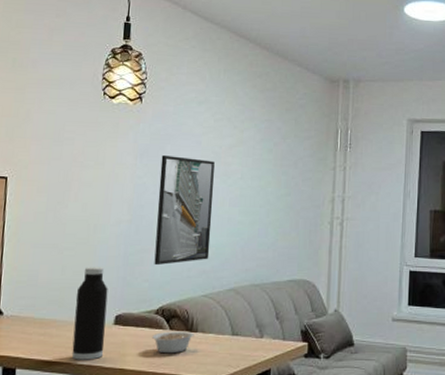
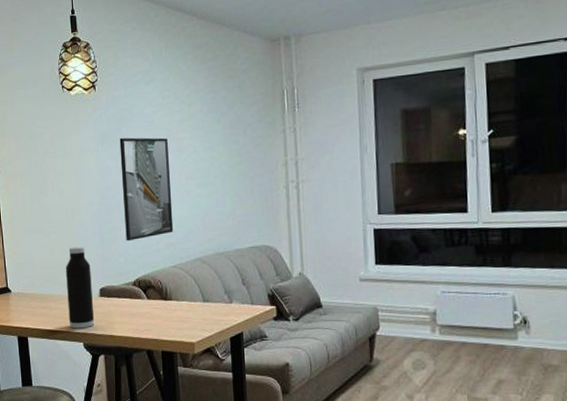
legume: present [152,330,203,354] -> none [133,298,176,321]

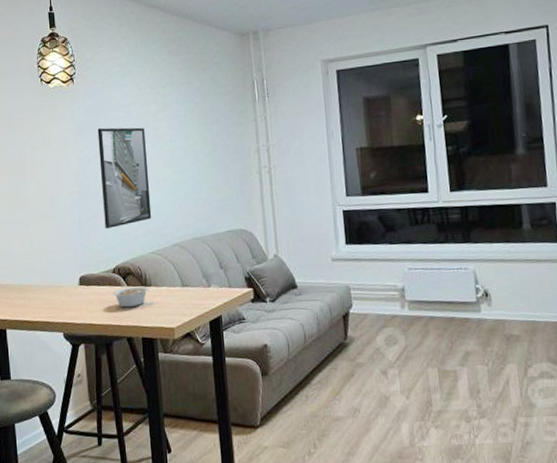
water bottle: present [65,246,95,329] -> none [44,235,75,319]
legume: none [133,298,176,321] -> present [113,284,156,308]

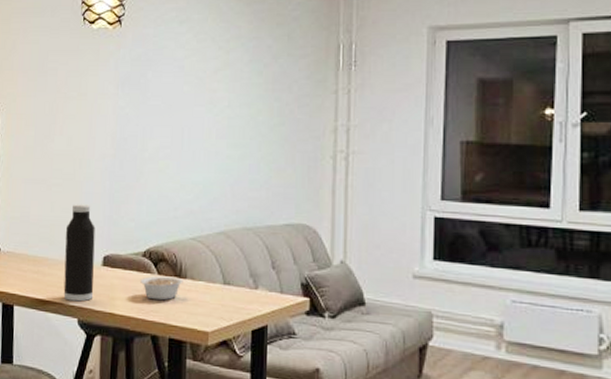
water bottle: none [44,235,75,319] -> present [63,204,96,302]
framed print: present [97,127,152,229] -> none [139,83,199,204]

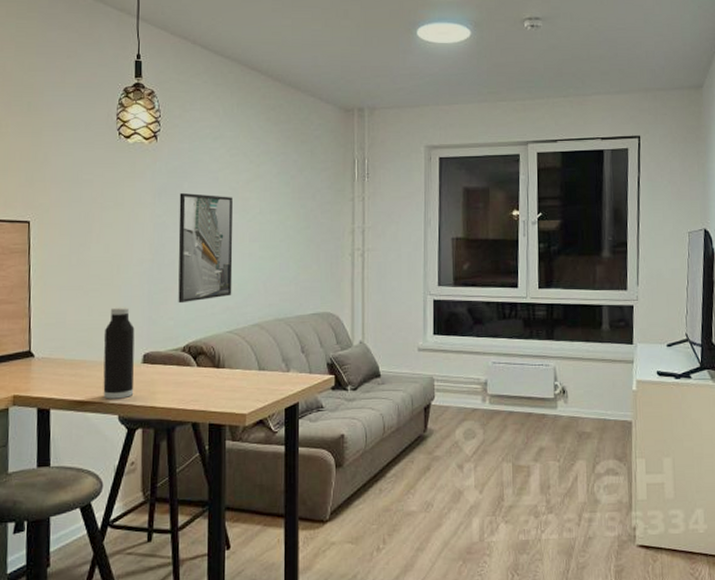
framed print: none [139,83,199,204] -> present [178,193,233,304]
legume: present [140,275,192,301] -> none [180,366,230,391]

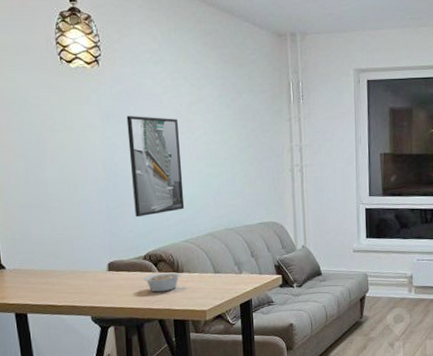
water bottle: present [103,307,135,399] -> none [69,222,103,303]
legume: none [180,366,230,391] -> present [144,270,188,293]

